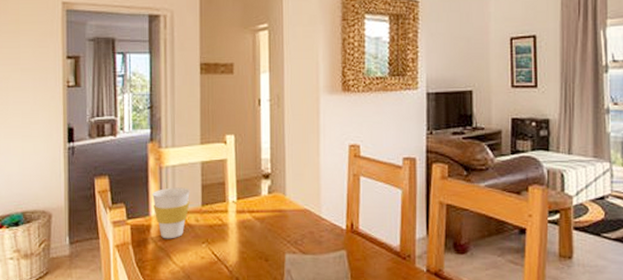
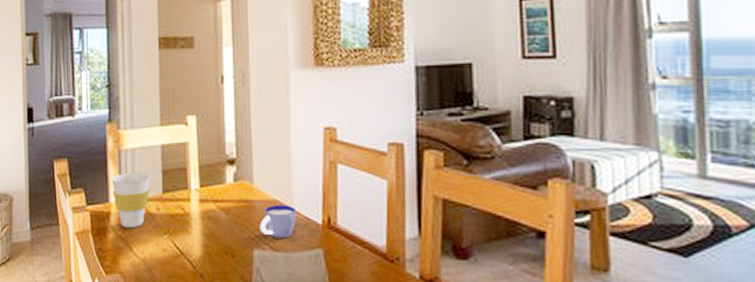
cup: none [291,213,324,243] -> present [260,204,297,239]

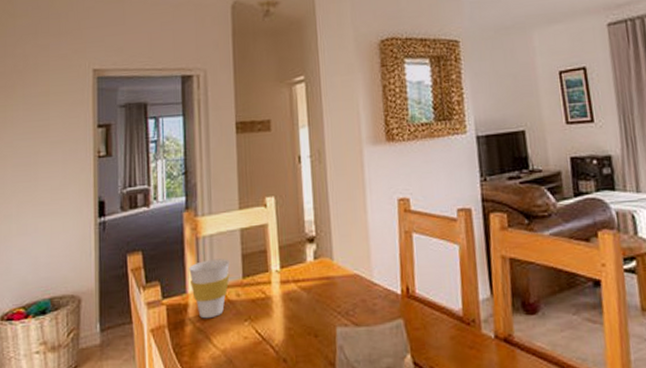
cup: present [260,204,297,239] -> none [341,278,377,313]

